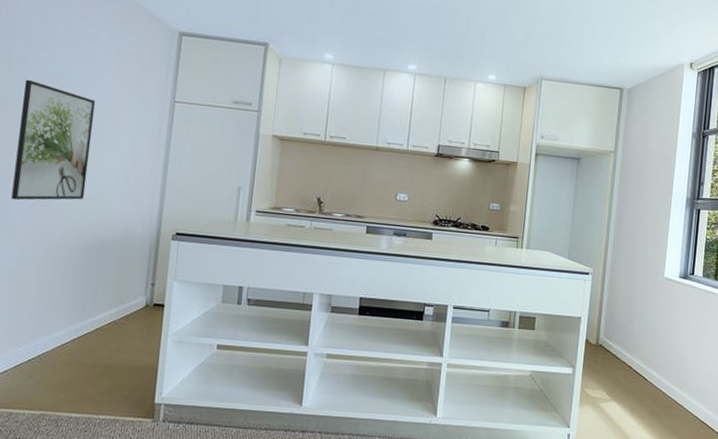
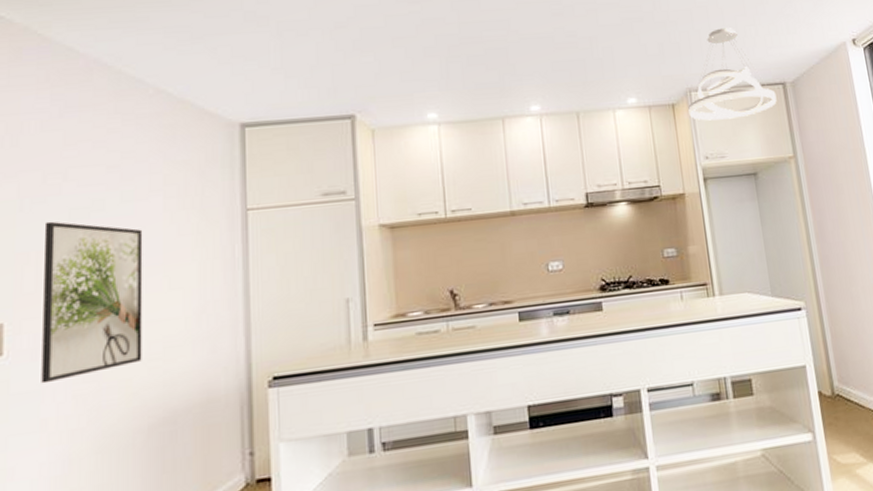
pendant light: none [536,30,613,110] -> present [688,28,777,121]

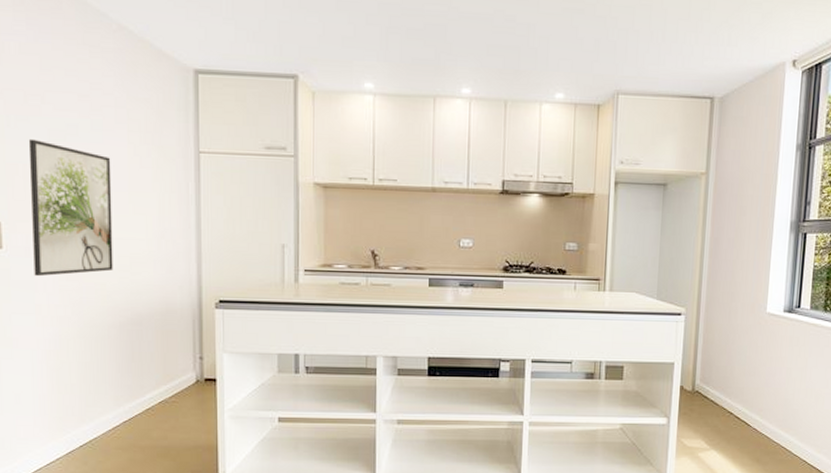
pendant light: present [688,28,777,121] -> none [613,31,702,128]

